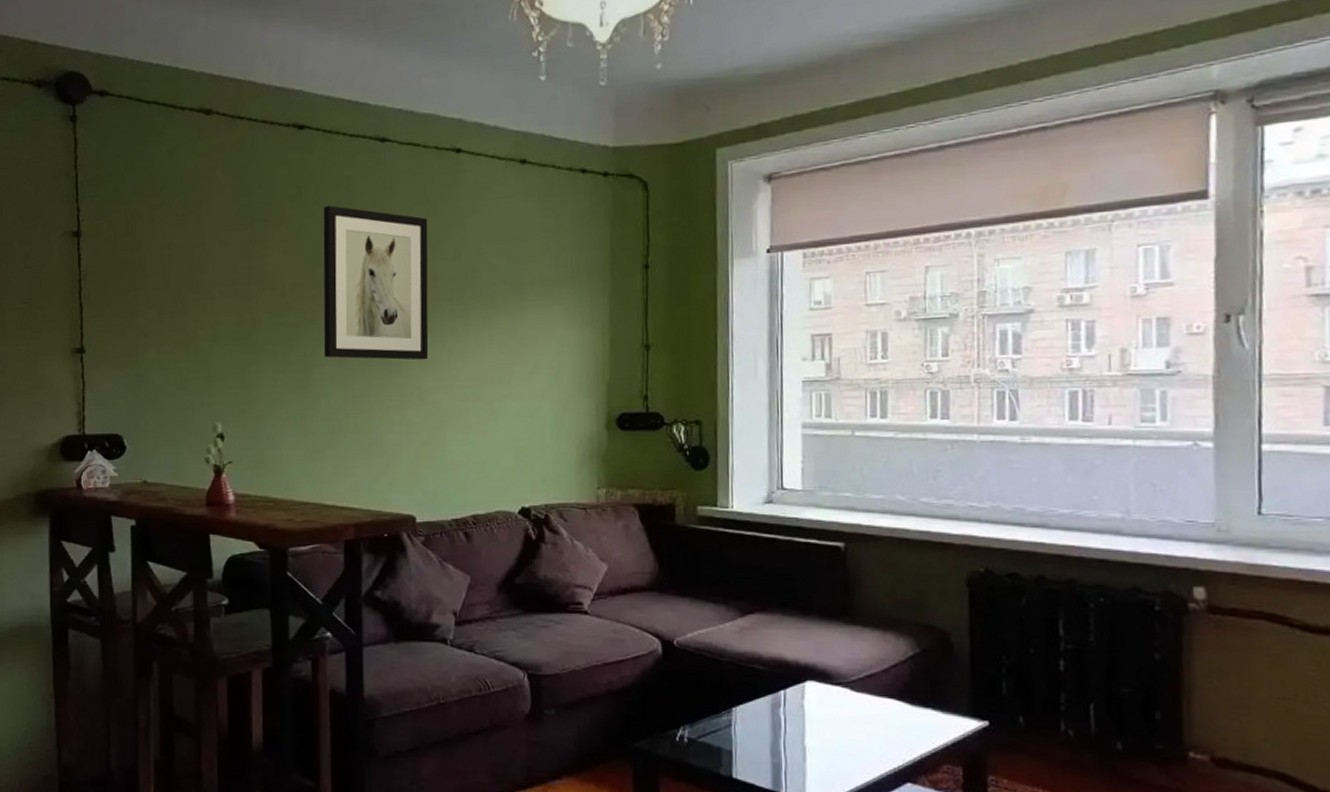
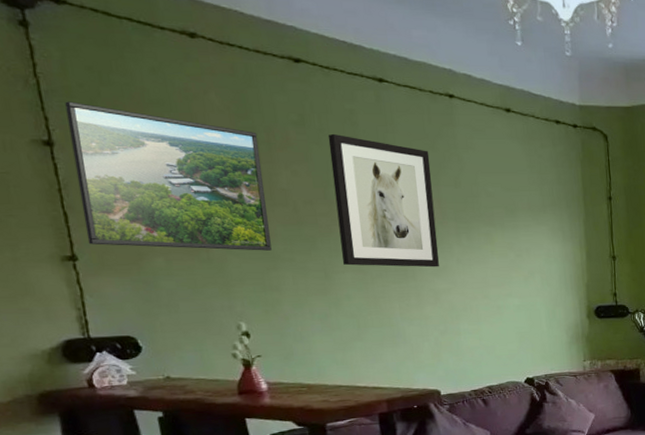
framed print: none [95,191,256,342] -> present [65,101,272,251]

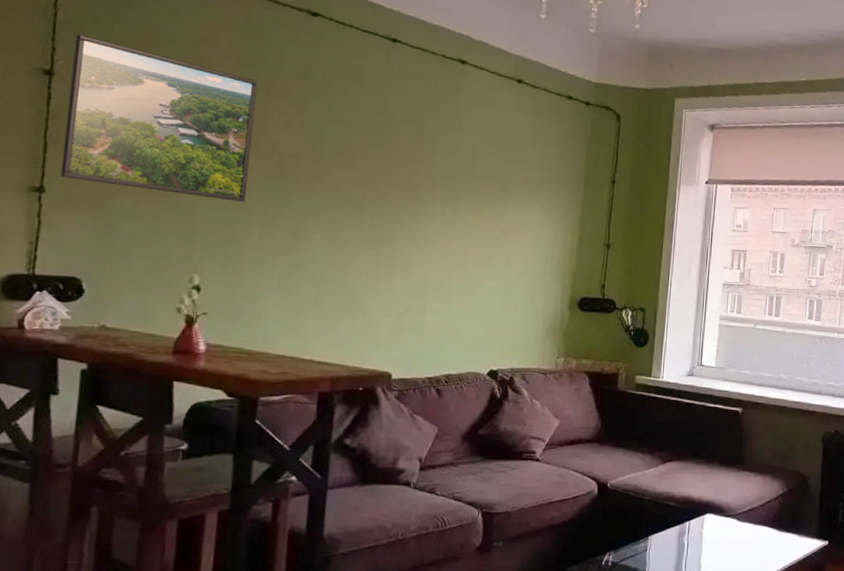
wall art: present [328,133,439,268] -> none [315,88,430,237]

